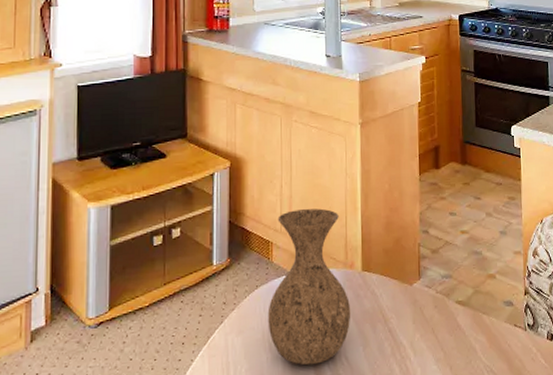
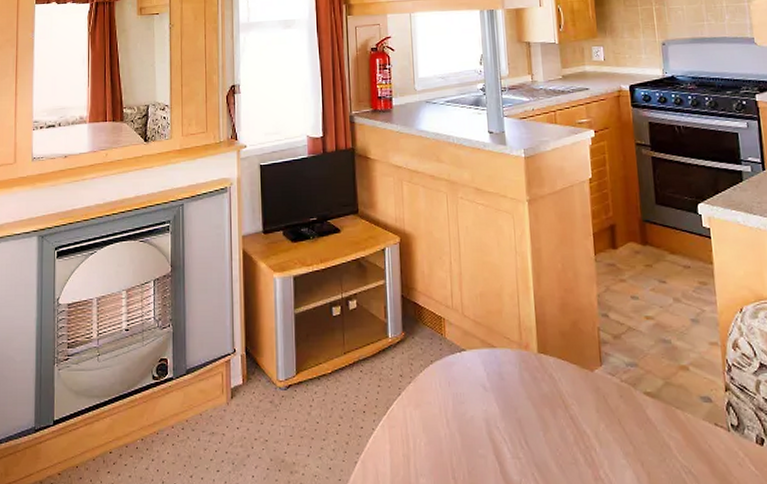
vase: present [267,208,351,366] -> none [443,286,529,446]

